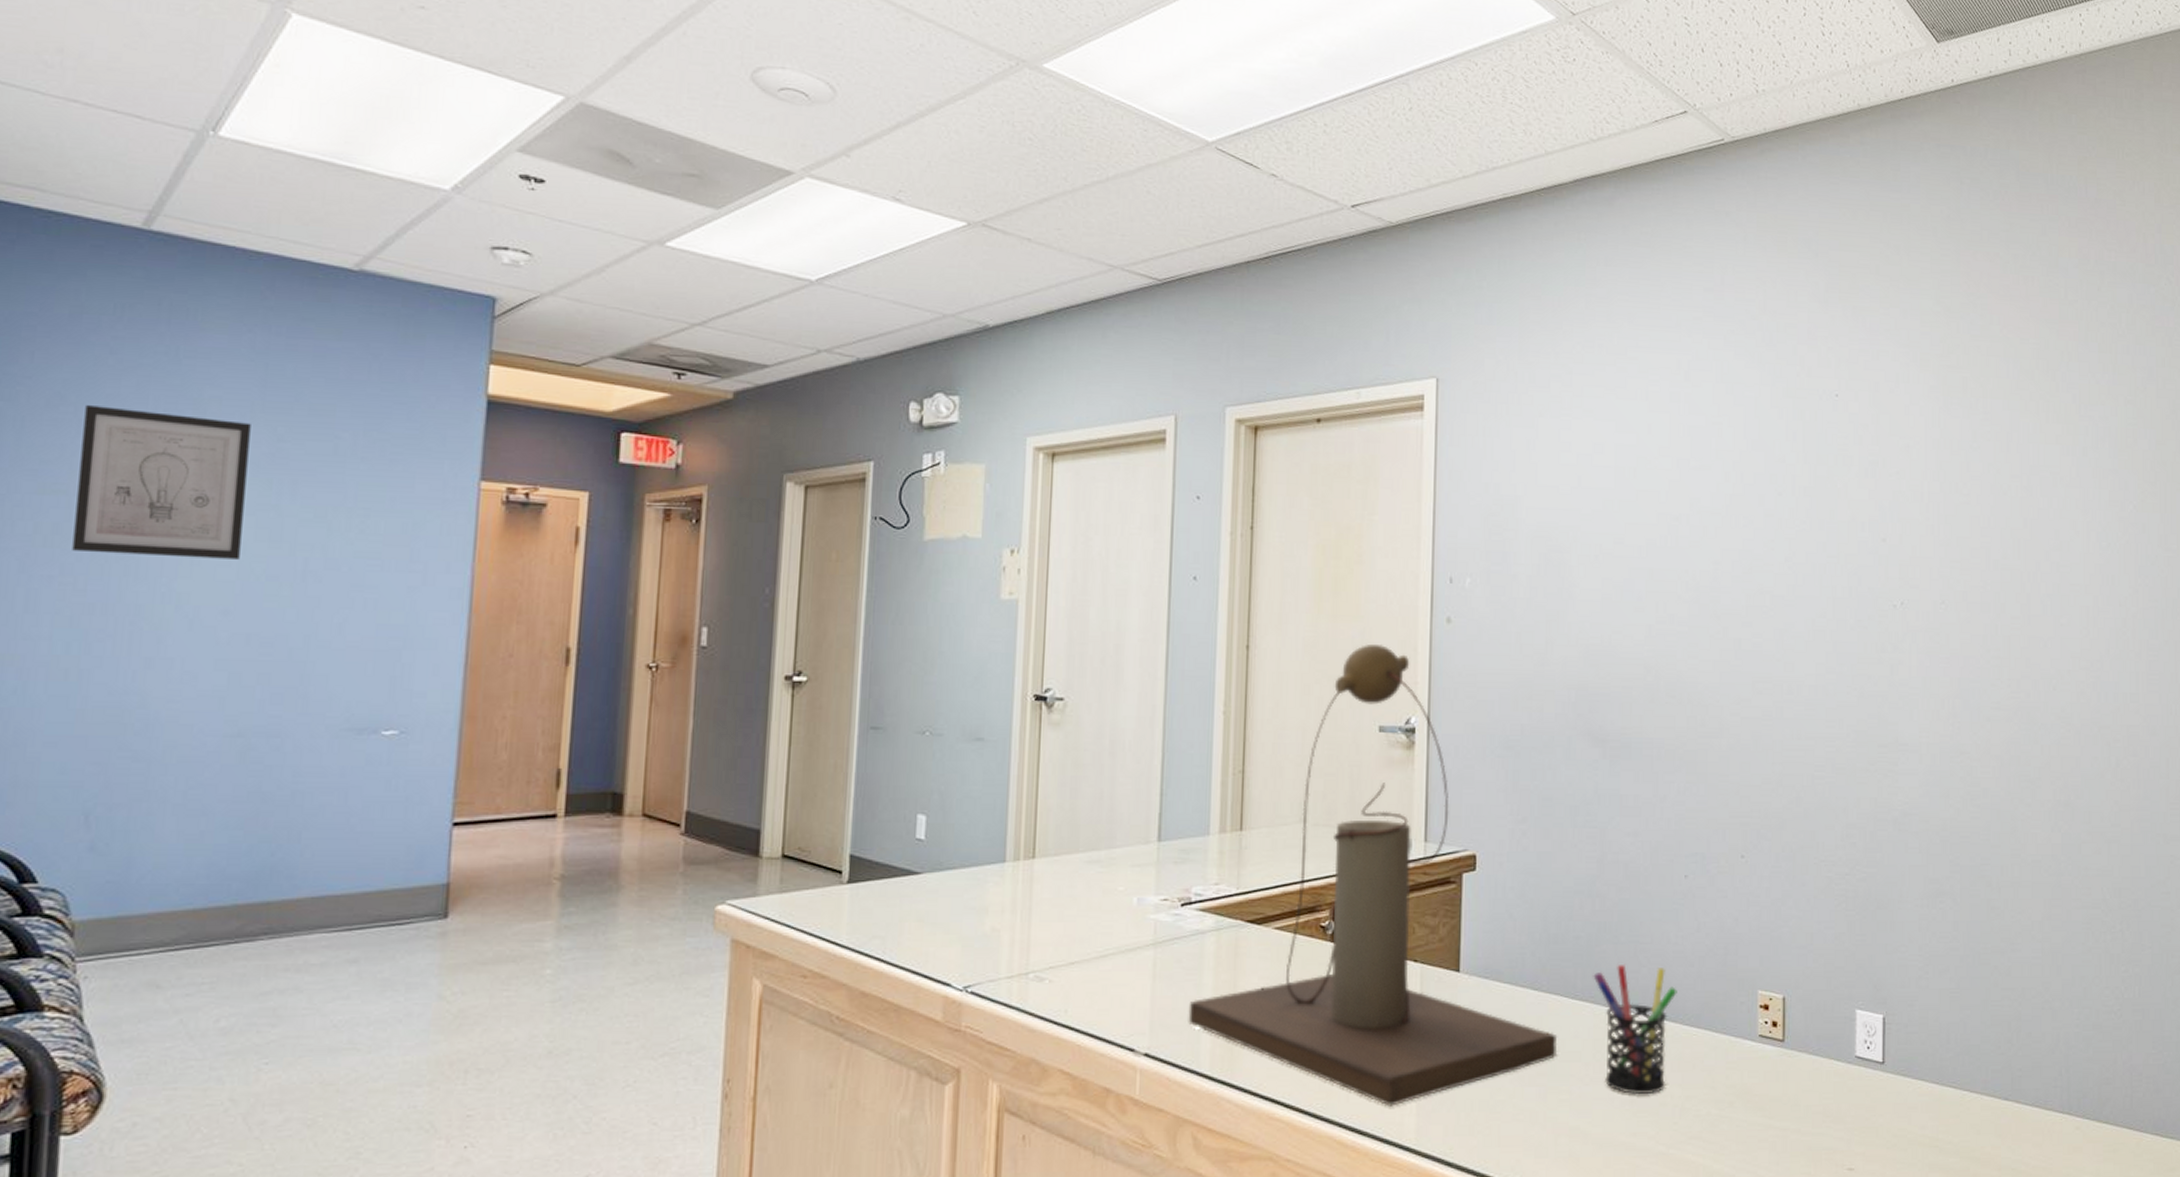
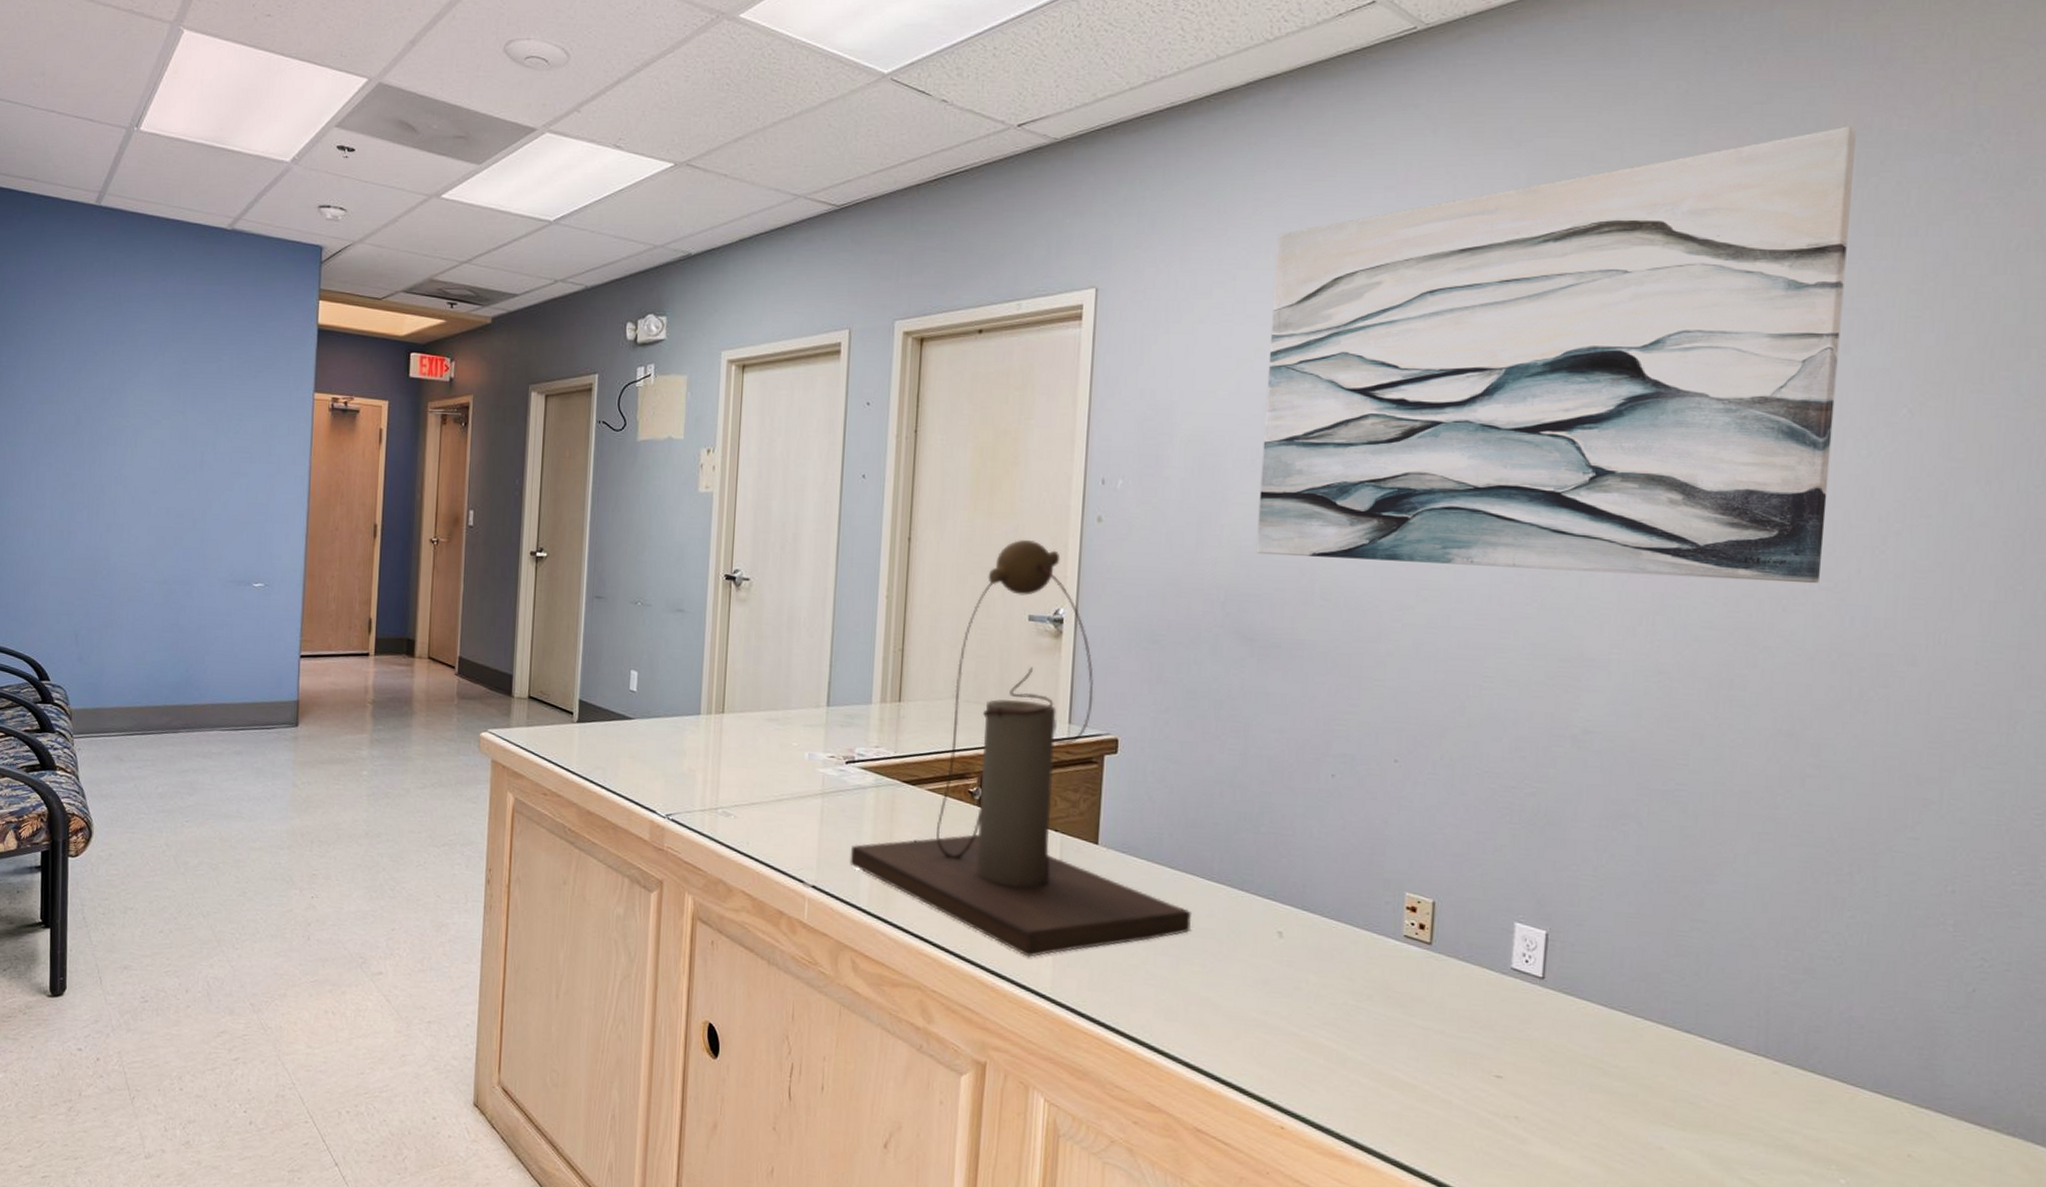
wall art: present [72,405,251,559] -> none [62,339,166,452]
pen holder: present [1593,963,1677,1095] -> none [1230,853,1318,978]
wall art: none [1603,255,2080,664] -> present [1256,126,1856,584]

